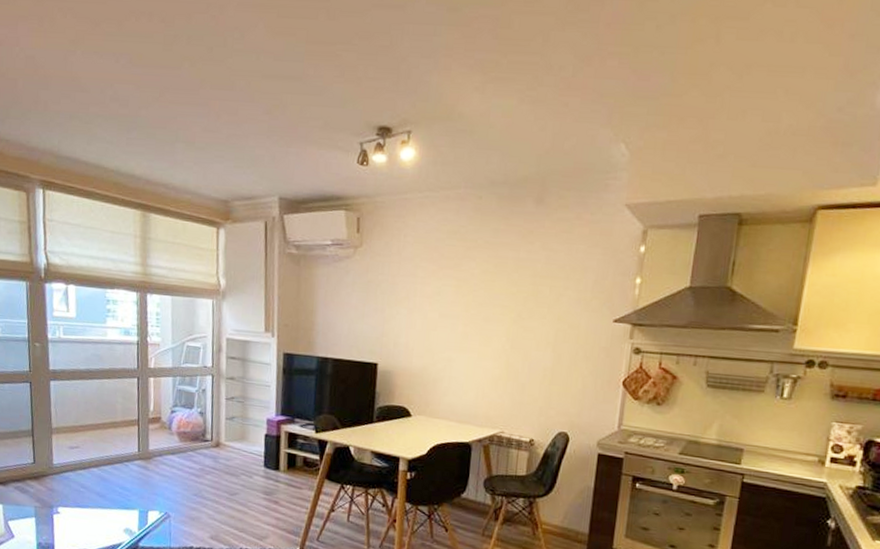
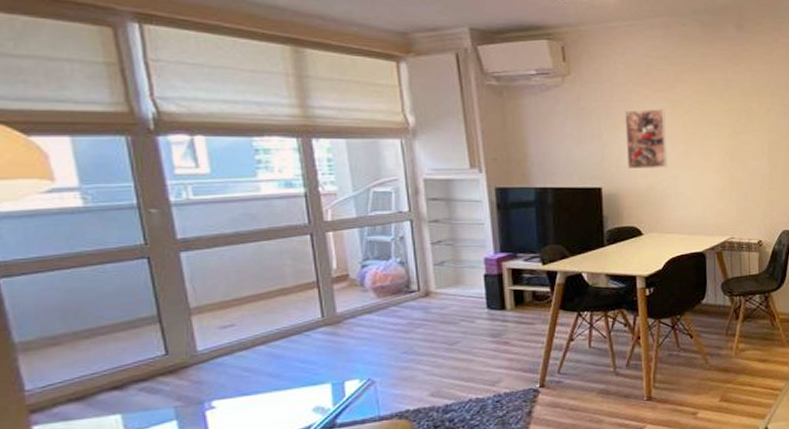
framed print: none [405,286,449,350] -> present [625,109,668,168]

